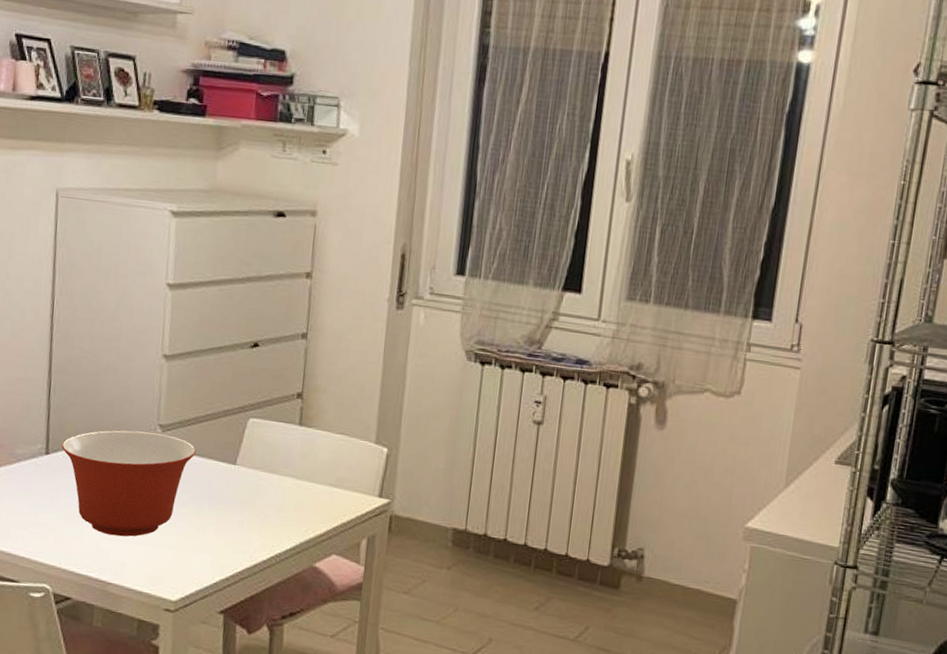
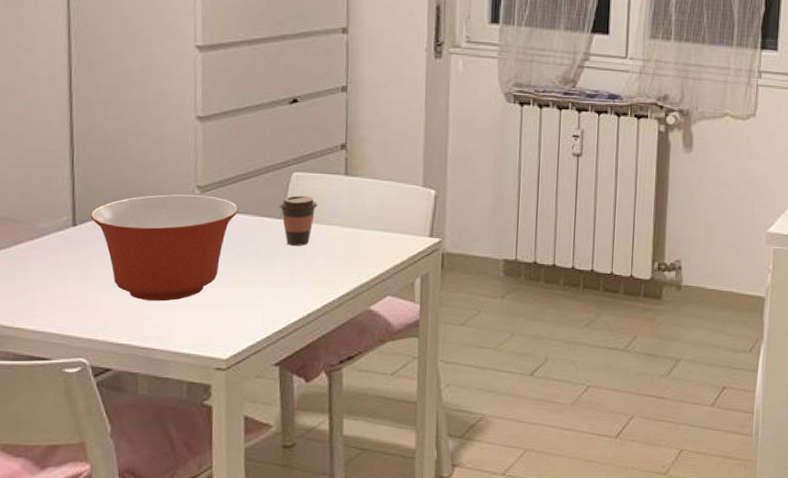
coffee cup: none [234,442,271,494] -> present [279,195,318,246]

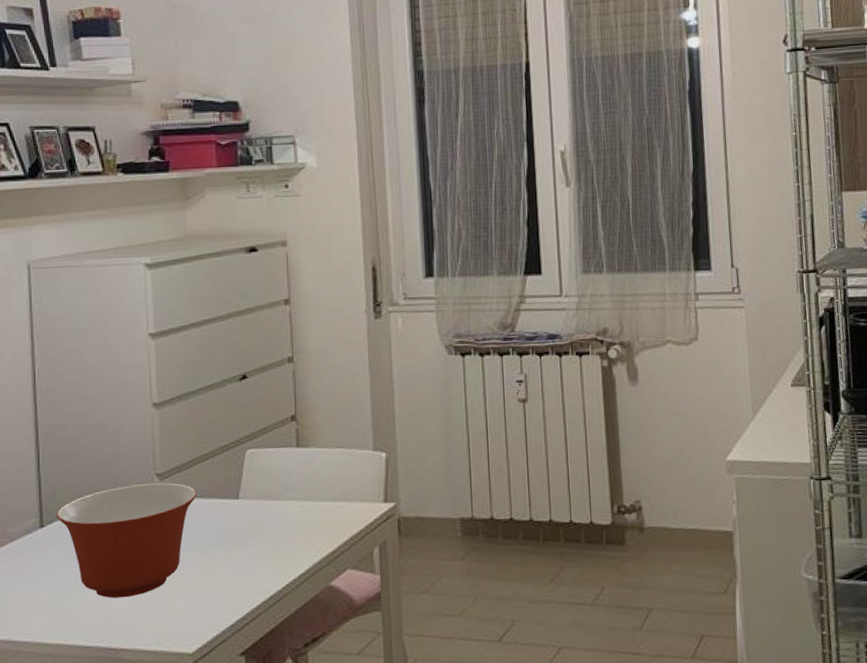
coffee cup: present [279,195,318,246] -> none [235,472,272,526]

